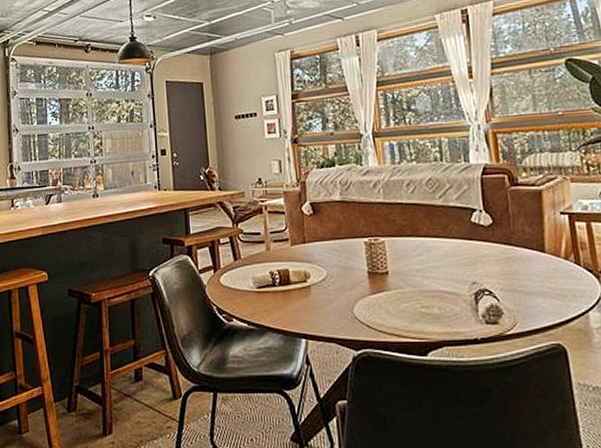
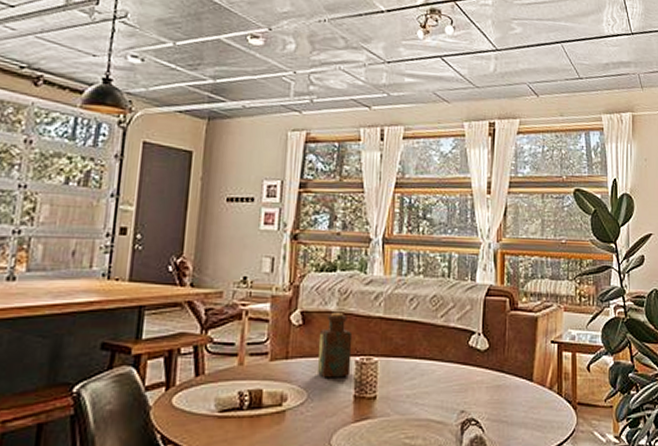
bottle: none [328,200,362,258] -> present [317,312,353,378]

